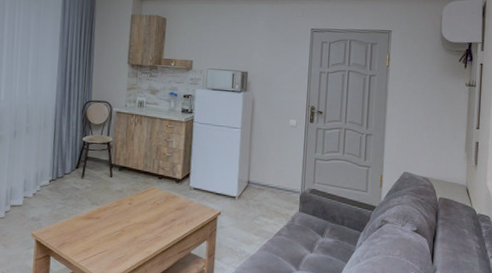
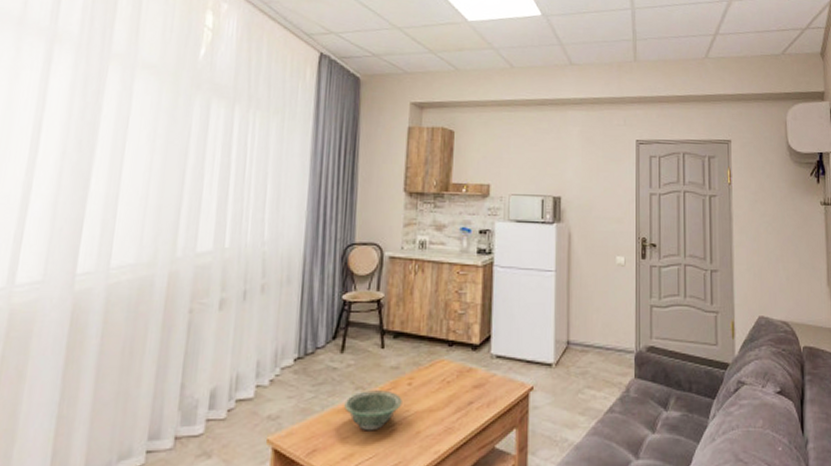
bowl: none [84,206,125,234] -> present [344,390,402,431]

